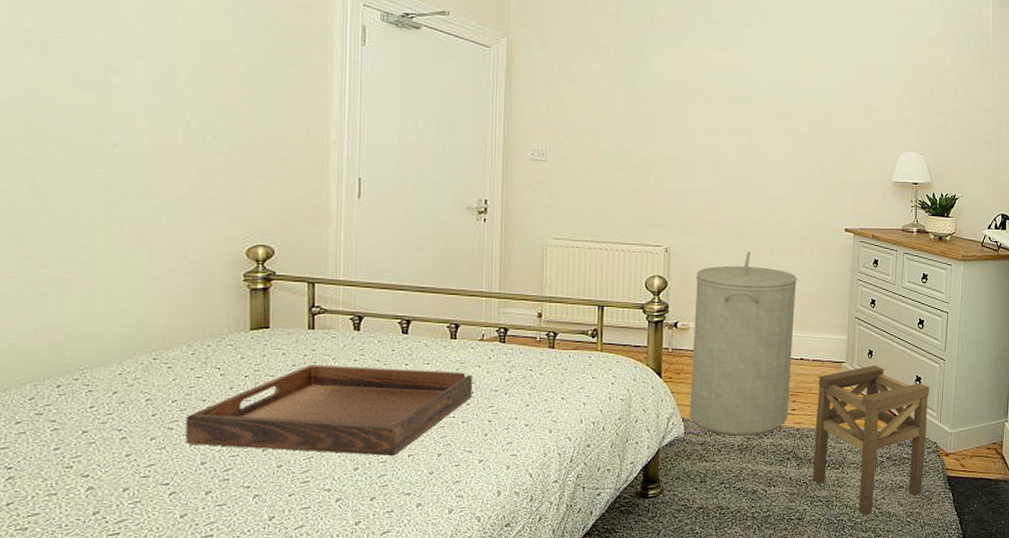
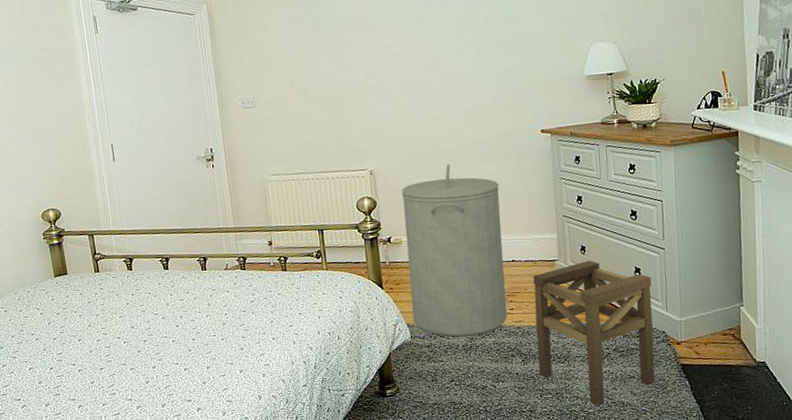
serving tray: present [186,364,473,456] -> none [23,297,226,370]

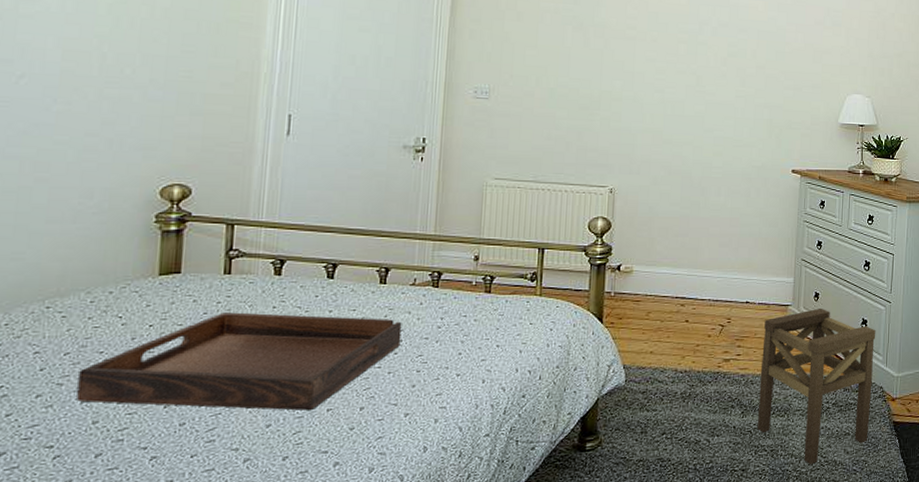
serving tray: none [23,297,226,370] -> present [76,312,402,411]
laundry hamper: present [402,163,507,337] -> none [631,191,745,383]

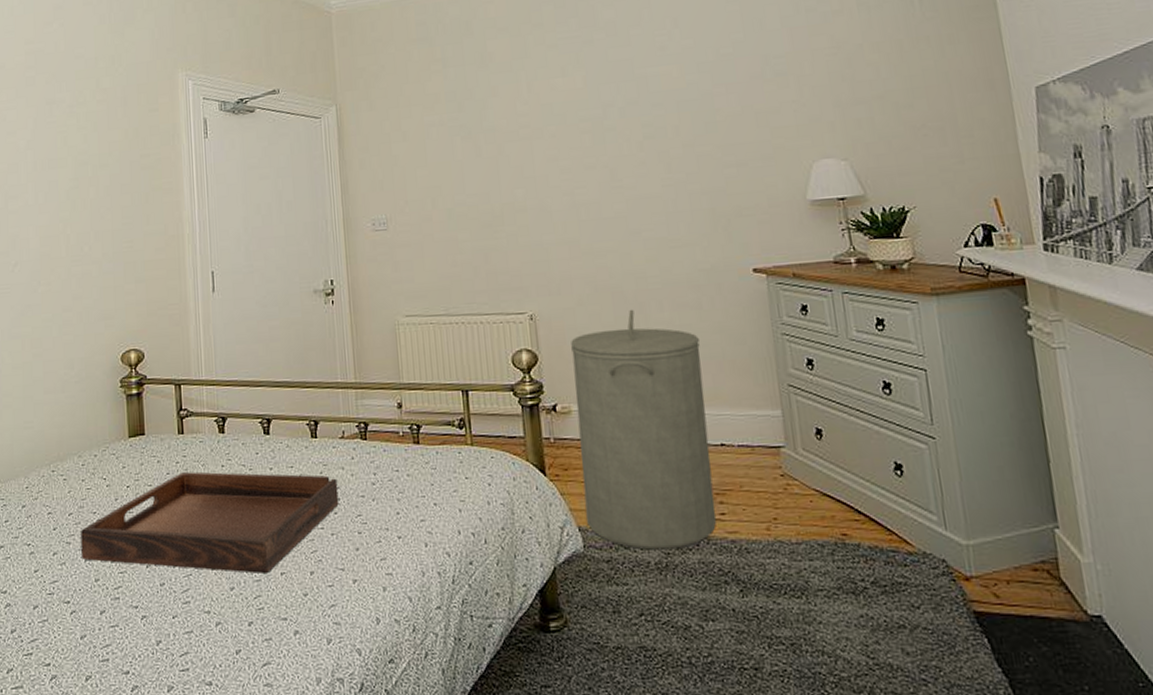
laundry hamper: none [631,191,745,383] -> present [571,309,716,550]
stool: present [757,308,876,465] -> none [751,448,937,668]

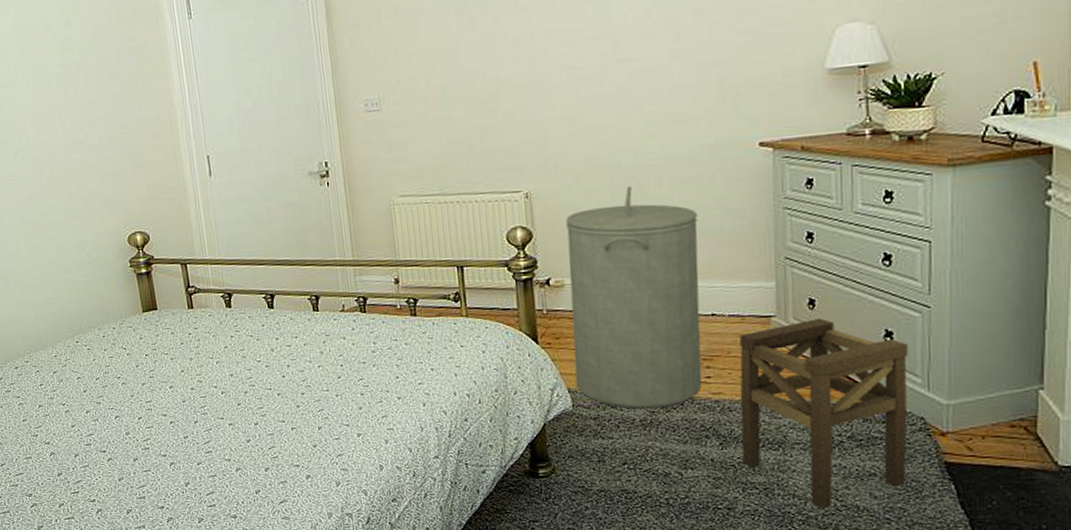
serving tray: present [81,471,339,573] -> none [108,342,342,428]
stool: none [751,448,937,668] -> present [740,317,909,509]

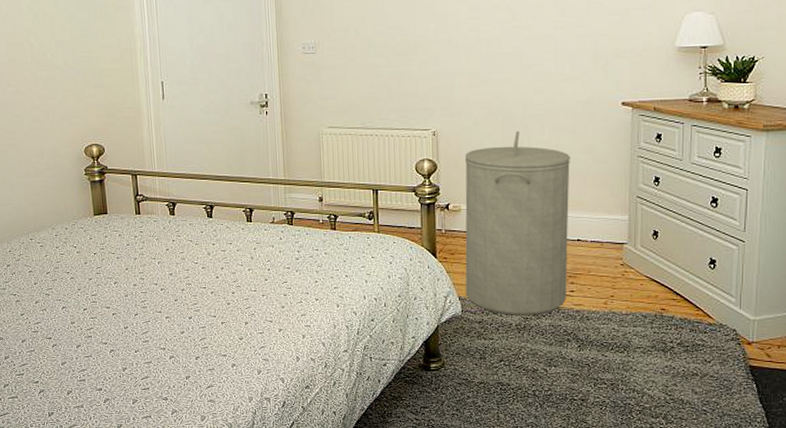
stool: present [740,317,909,509] -> none [595,246,727,402]

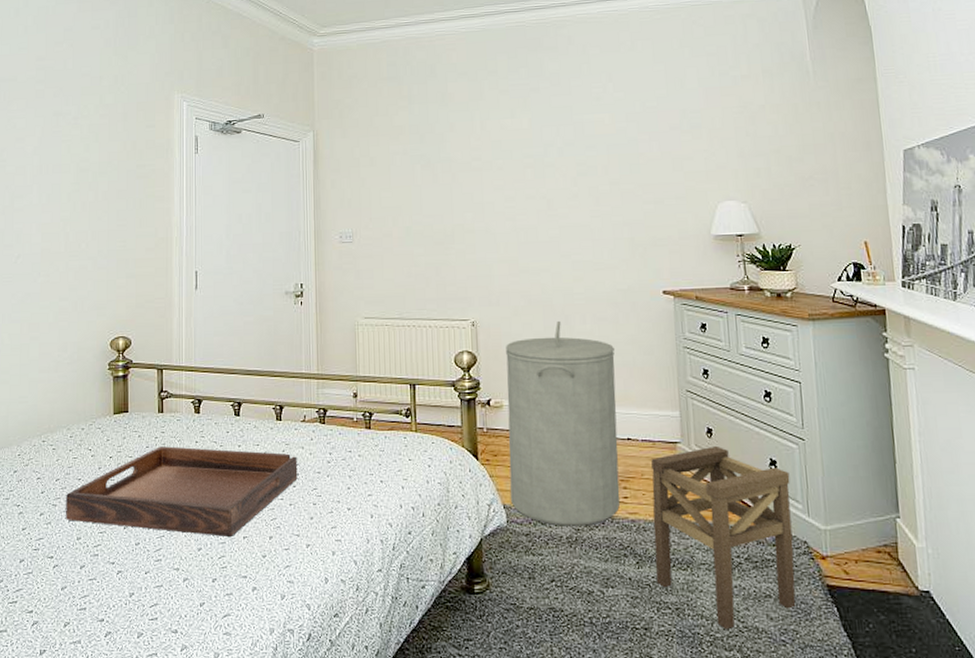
serving tray: none [57,244,269,322] -> present [66,446,298,537]
stool: none [595,246,727,402] -> present [651,445,796,630]

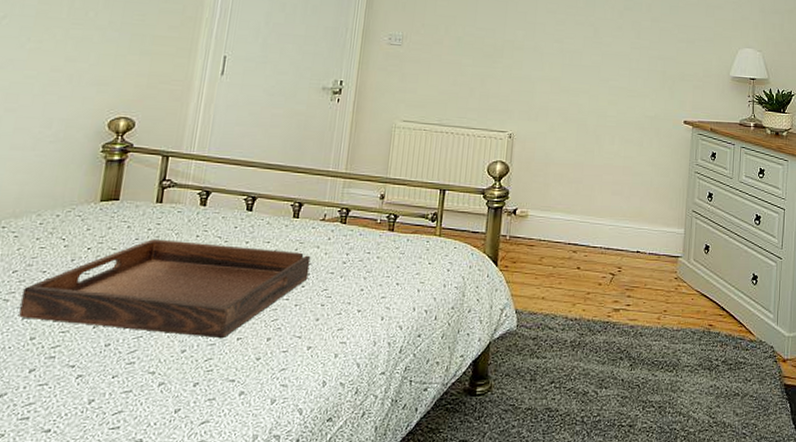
laundry hamper: present [506,320,620,526] -> none [523,139,637,331]
stool: present [651,445,796,630] -> none [645,261,767,426]

